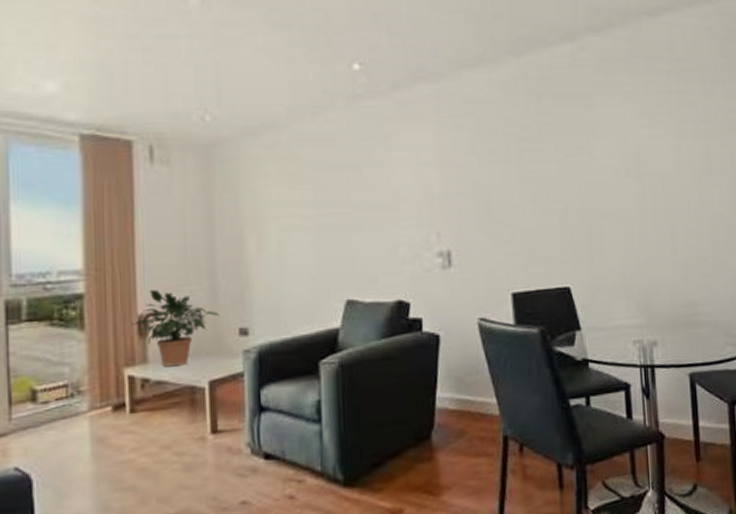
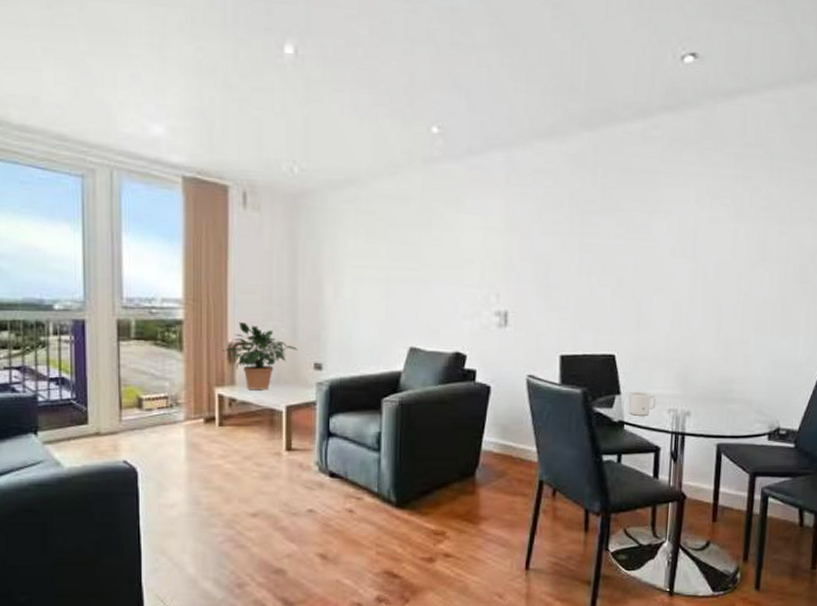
mug: none [589,324,620,352] -> present [628,391,656,416]

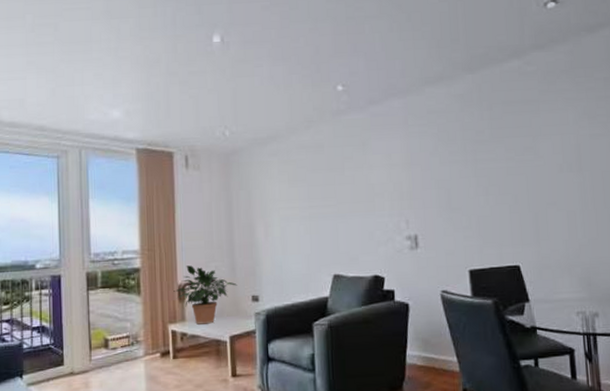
mug: present [628,391,656,416] -> none [537,297,564,321]

